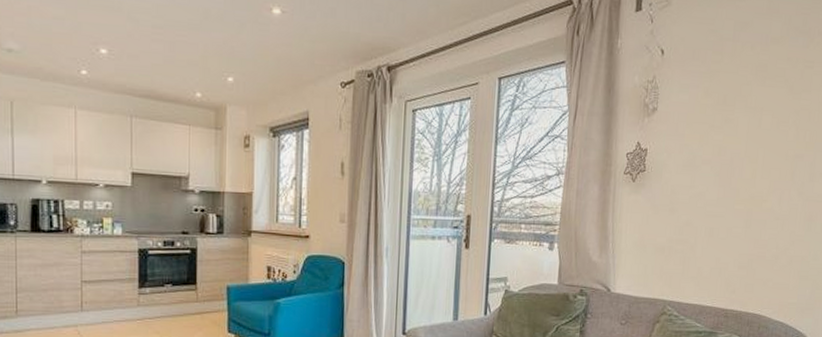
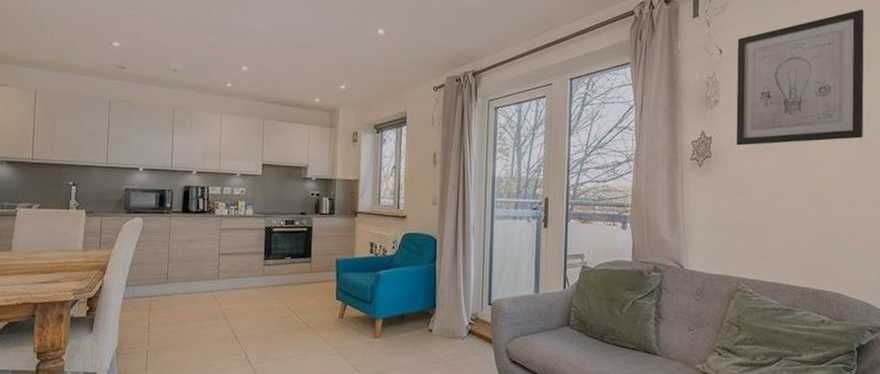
wall art: none [672,10,812,159] -> present [736,9,865,146]

